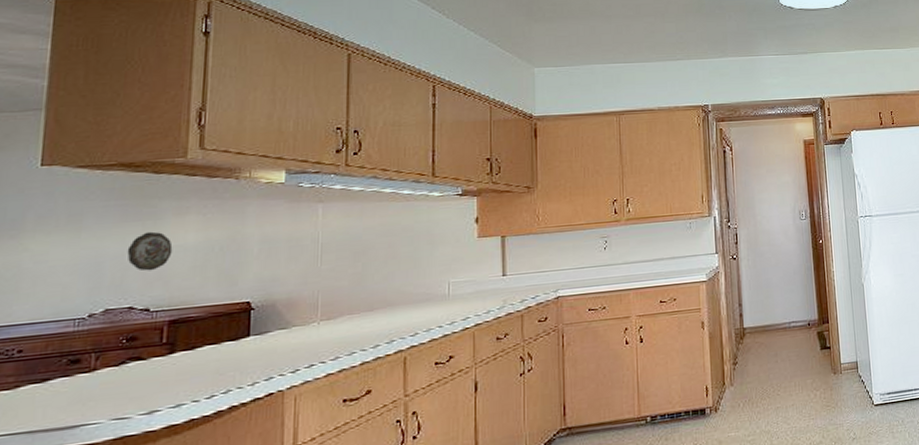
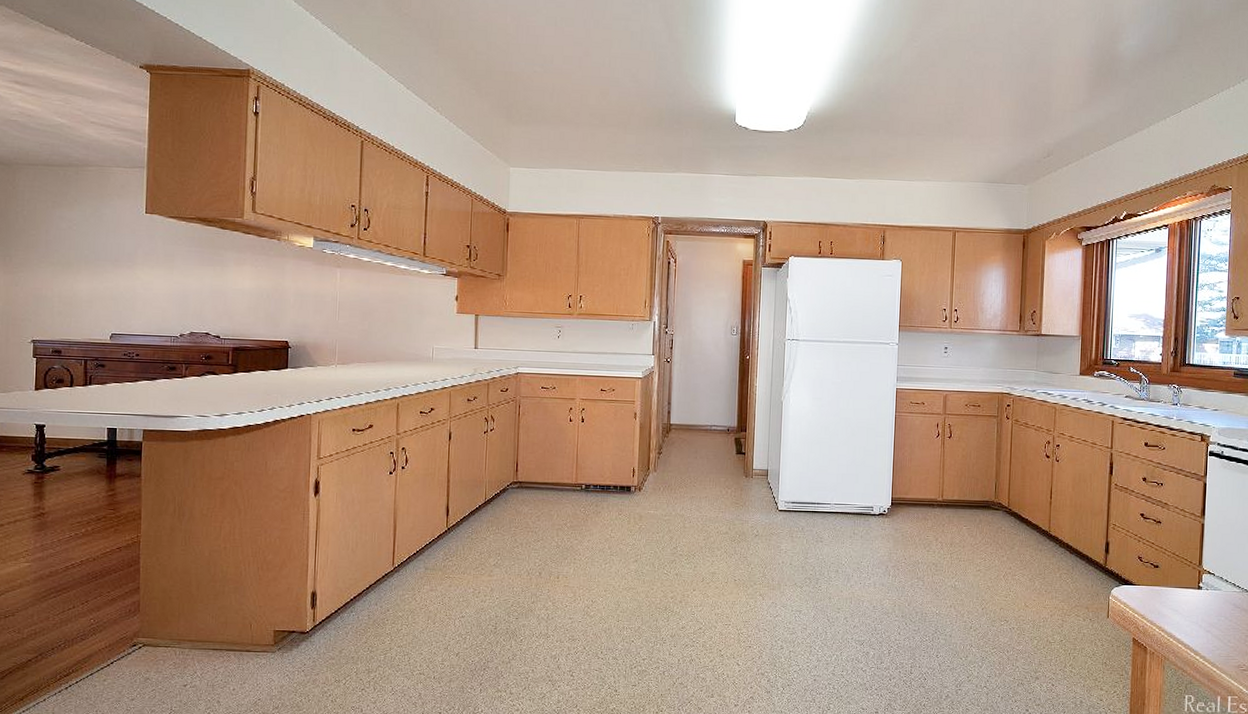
decorative plate: present [127,231,173,271] -> none [204,275,235,307]

